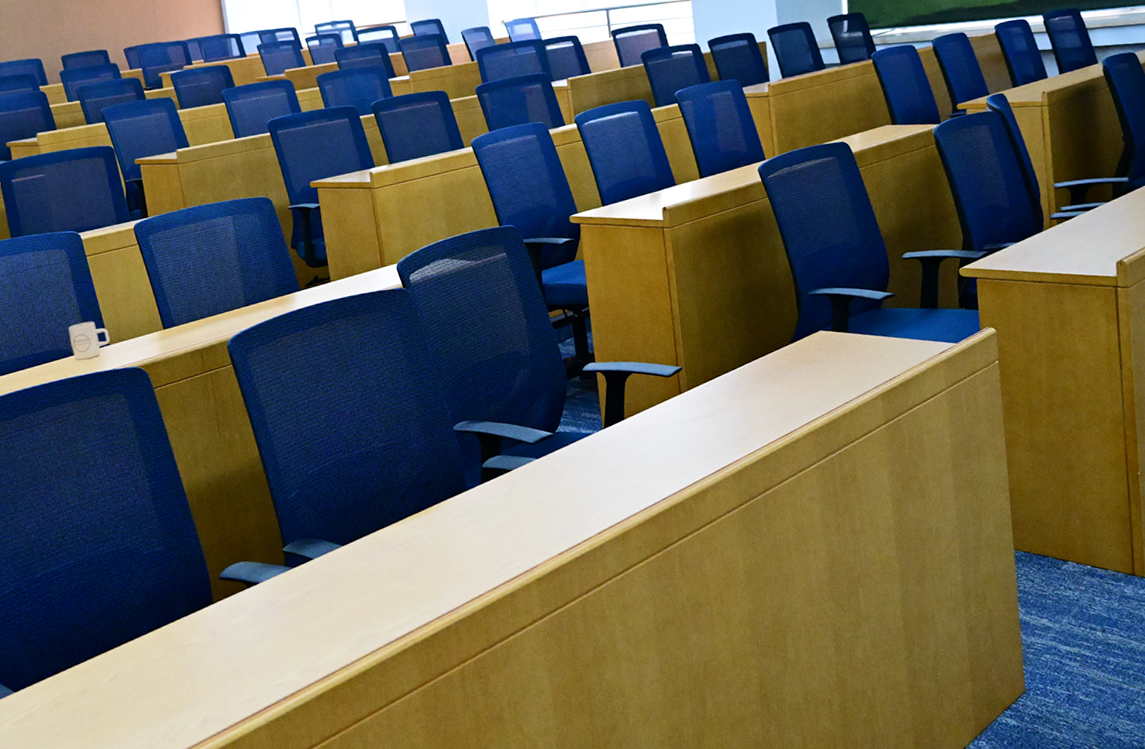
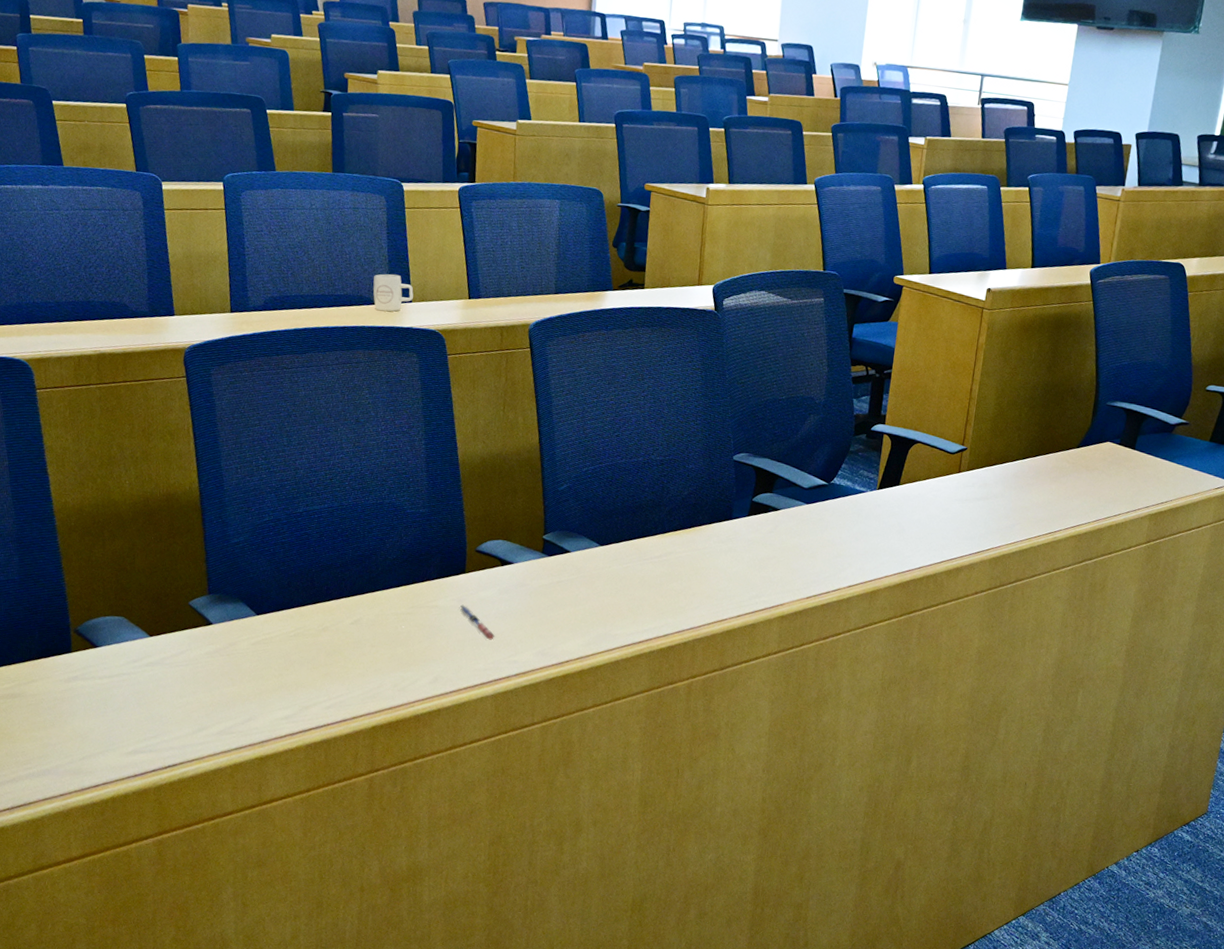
pen: none [214,636,256,668] -> present [459,604,496,640]

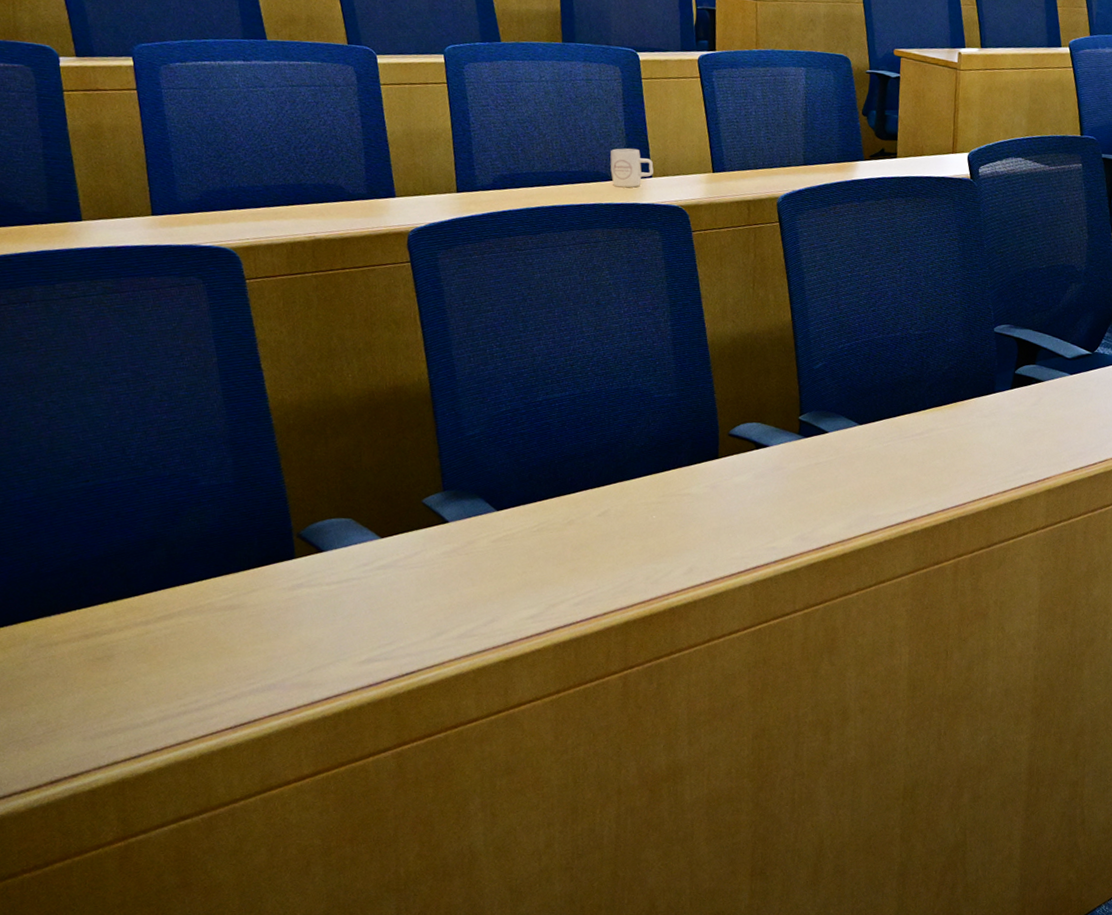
pen: present [459,604,496,640] -> none [713,491,752,527]

